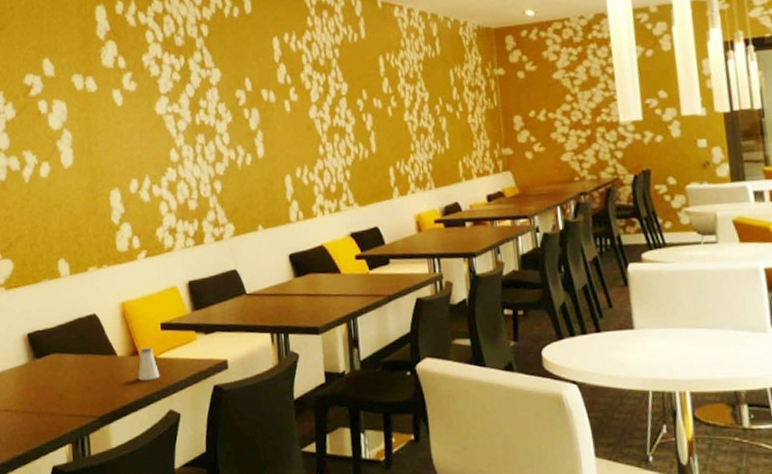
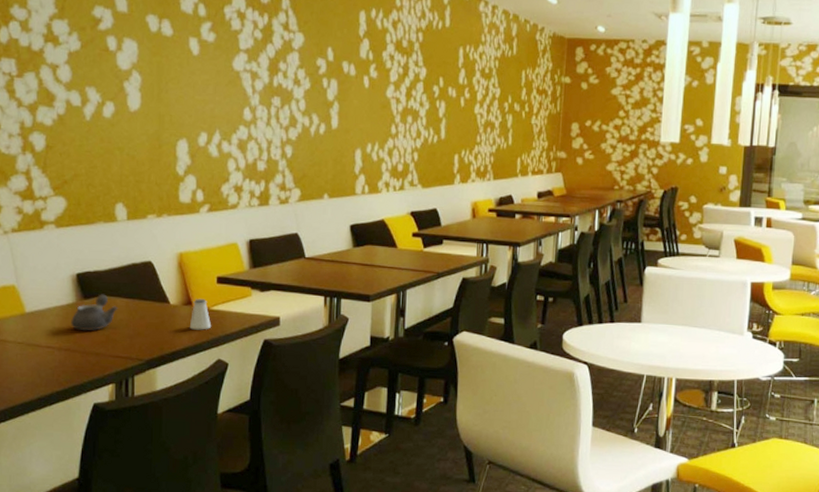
teapot: none [26,352,69,391] -> present [71,294,118,331]

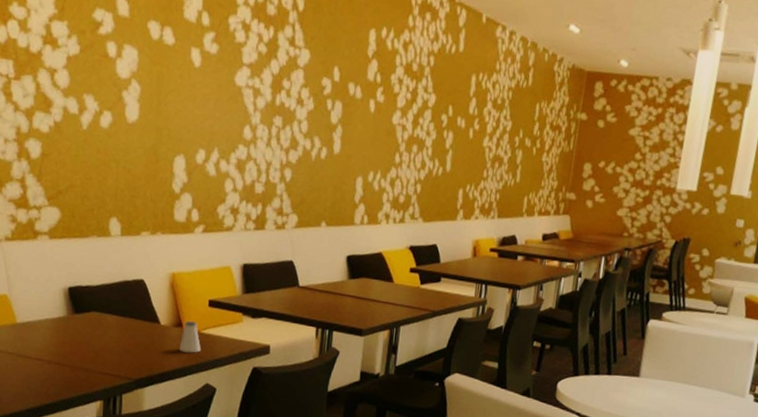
teapot: present [71,294,118,331] -> none [61,309,109,346]

